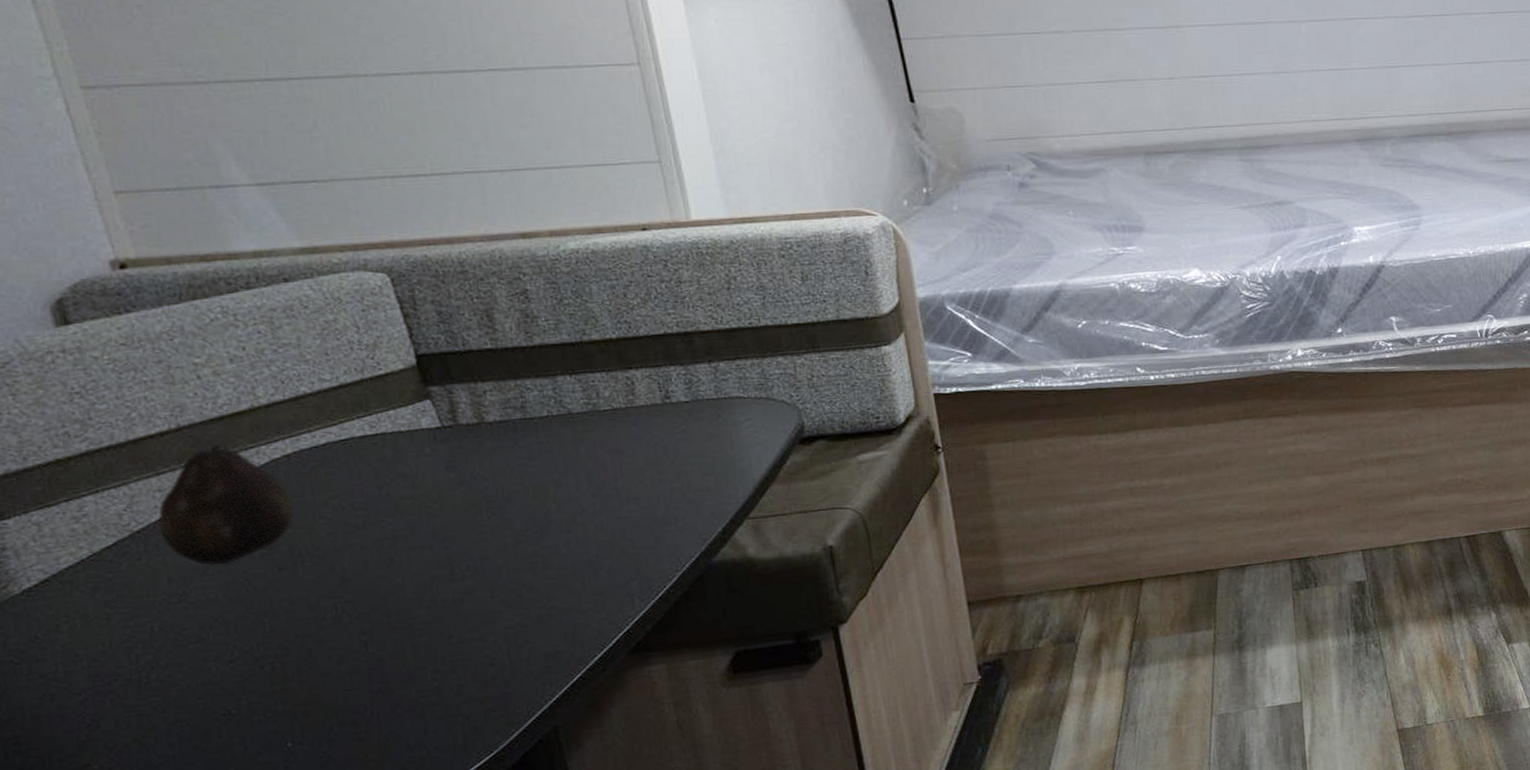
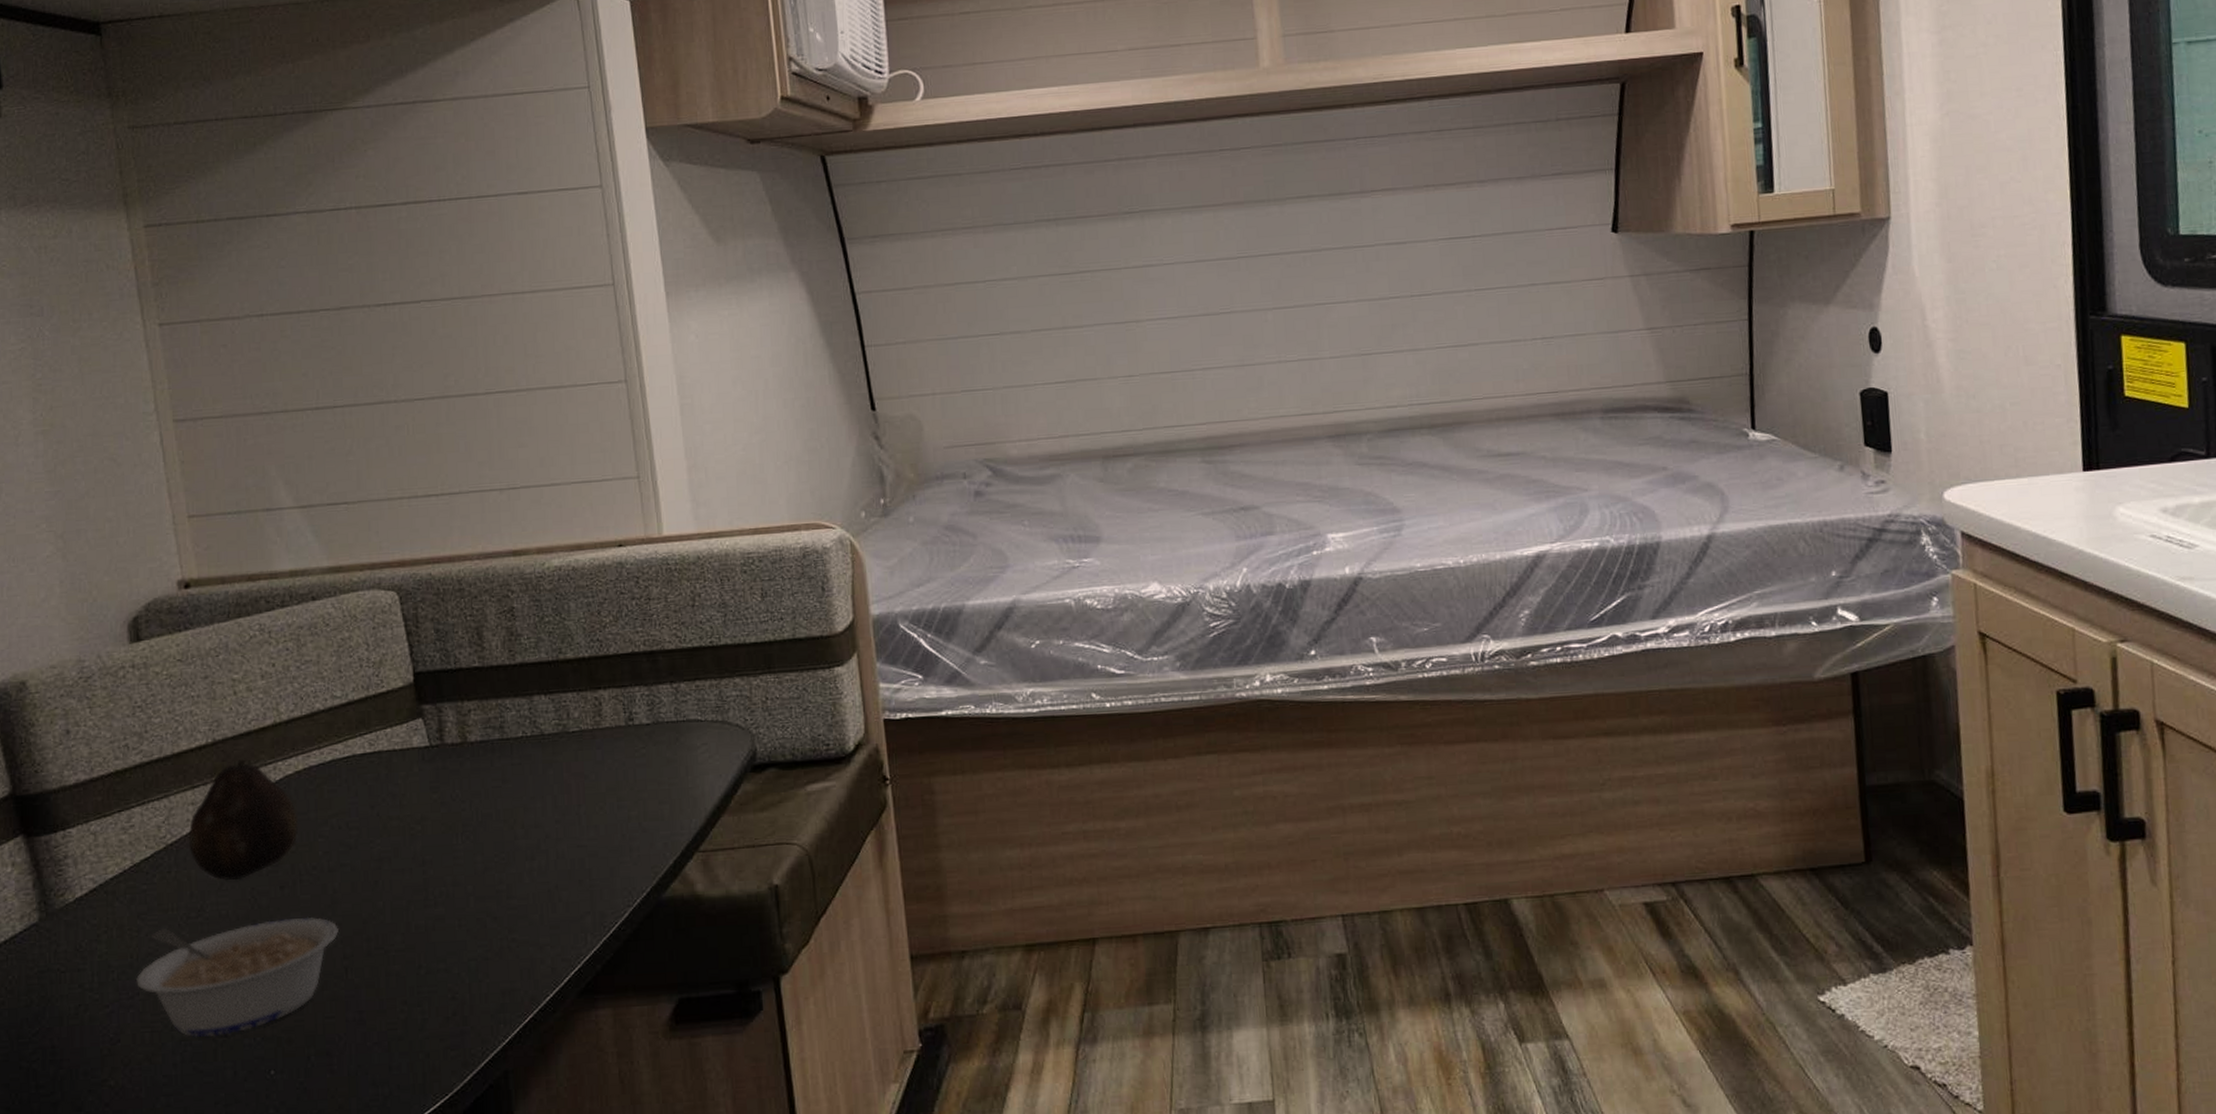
legume: none [112,596,353,718] -> present [136,917,339,1038]

